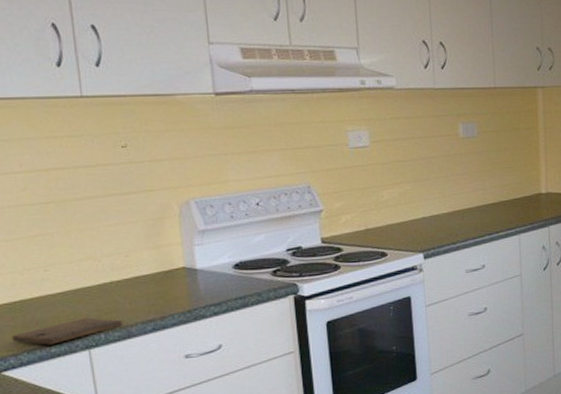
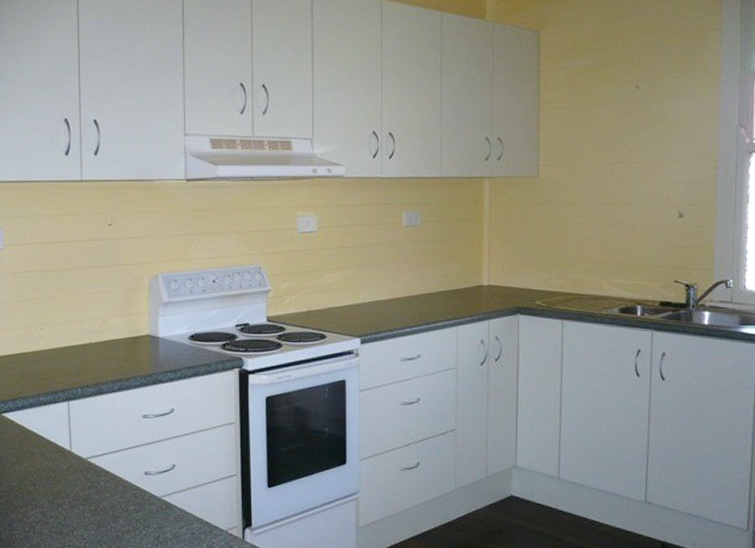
cutting board: present [12,317,122,345] -> none [12,373,95,394]

